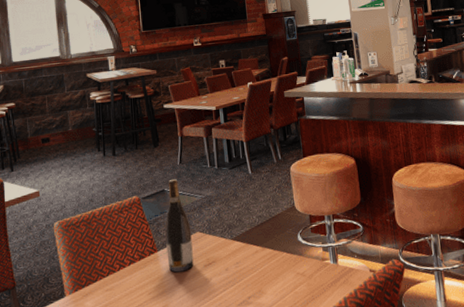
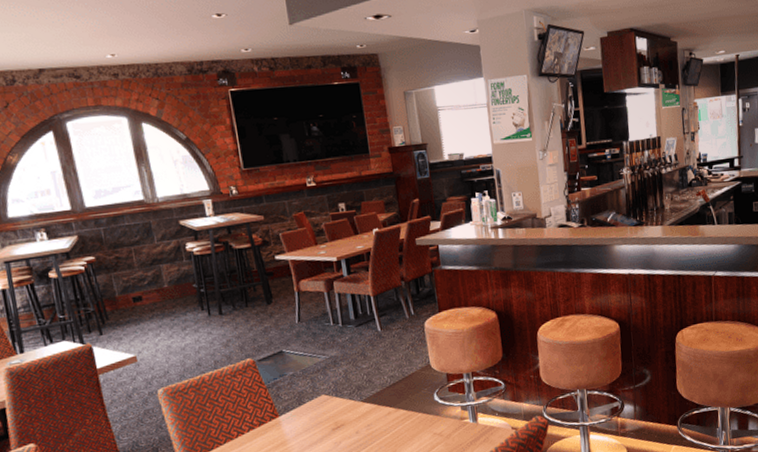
wine bottle: present [165,178,194,273] -> none [285,338,321,438]

